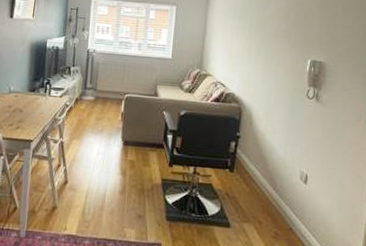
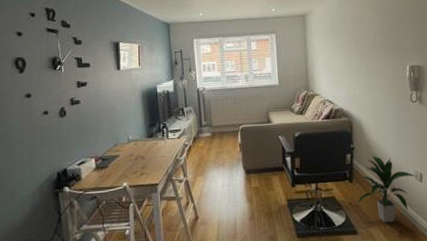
indoor plant: none [233,148,301,222] -> present [356,156,416,223]

